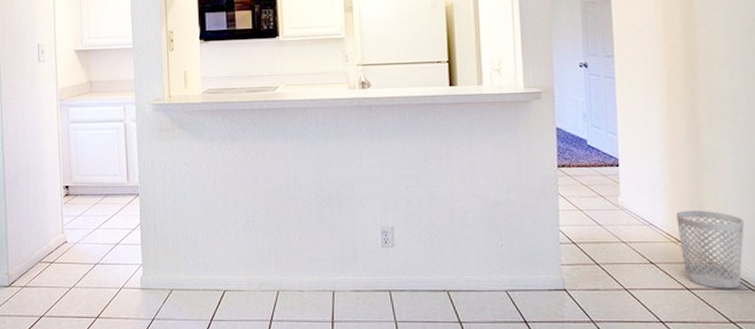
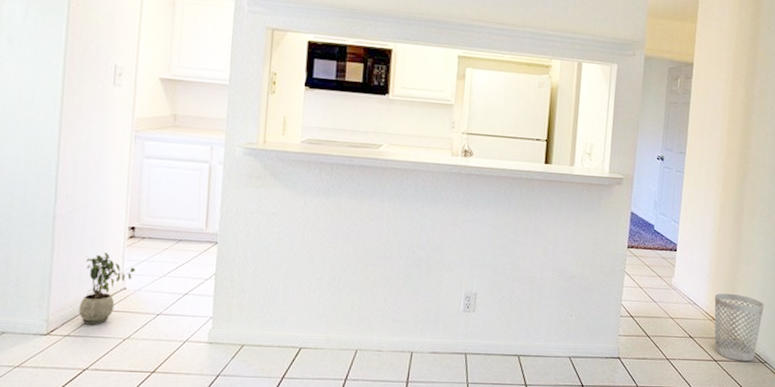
potted plant: none [31,210,73,276] -> present [78,252,135,325]

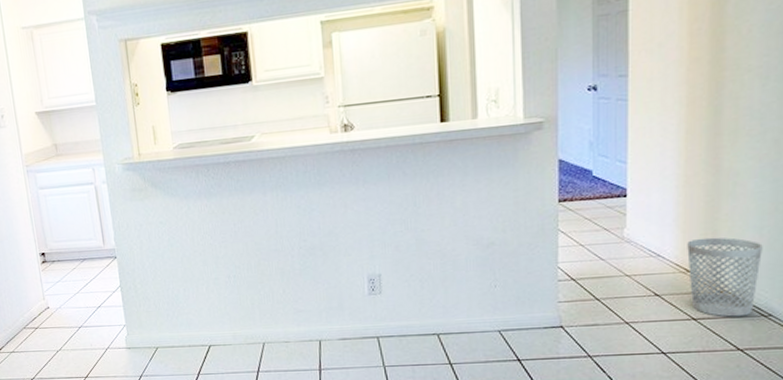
potted plant: present [78,252,135,325] -> none [11,277,53,342]

